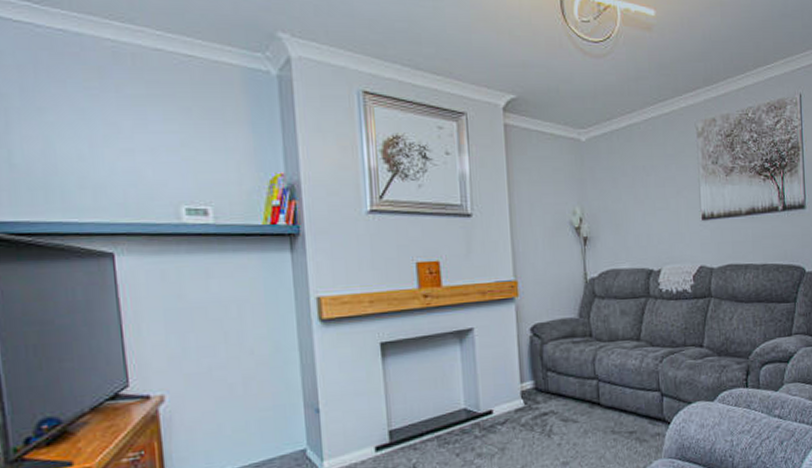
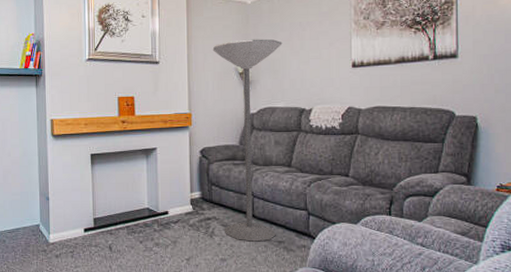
floor lamp: none [540,185,626,437] -> present [212,39,283,242]

